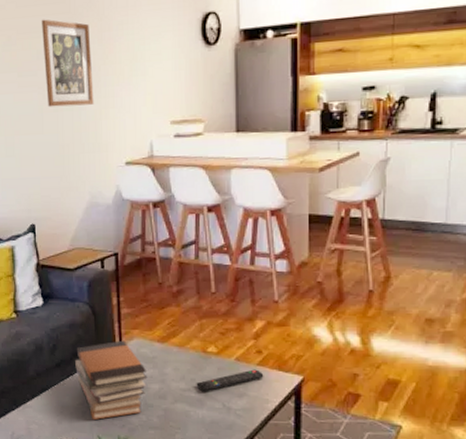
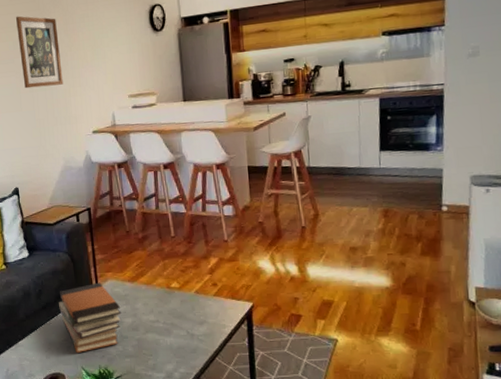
remote control: present [196,369,264,392] -> none [163,299,220,322]

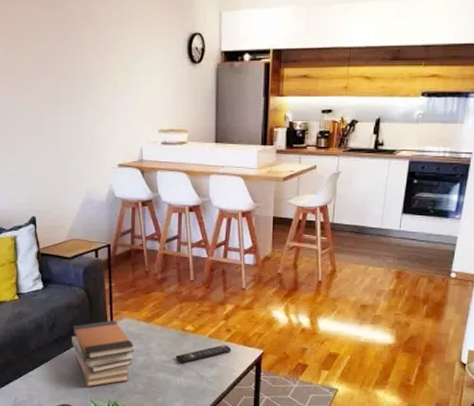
wall art: present [16,16,63,89] -> none [42,27,90,110]
remote control: none [163,299,220,322] -> present [175,344,232,363]

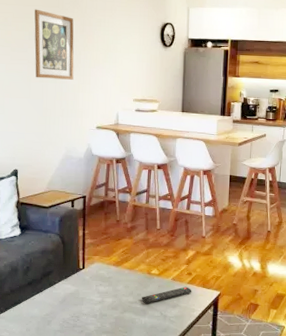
wall art: none [42,27,90,110] -> present [34,9,74,80]
book stack: present [72,320,135,388] -> none [45,264,104,328]

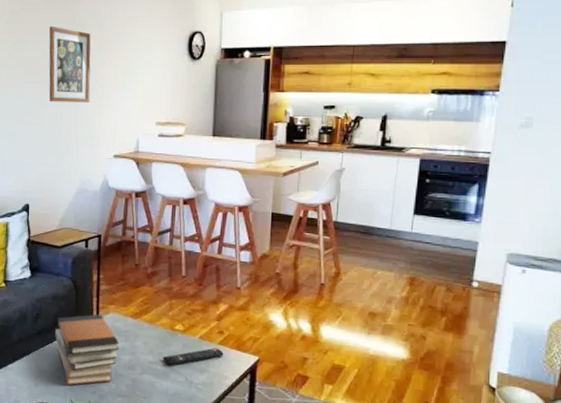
book stack: none [45,264,104,328] -> present [55,314,120,386]

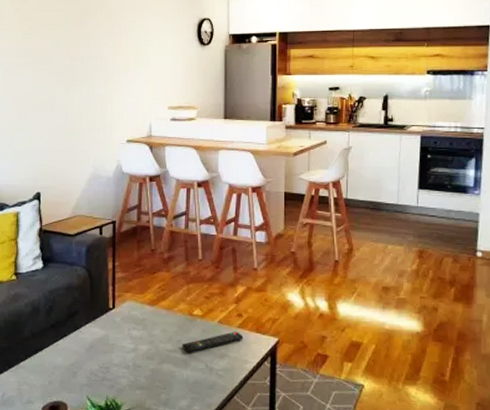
wall art: present [49,26,91,103] -> none [59,14,102,89]
book stack: present [55,314,120,386] -> none [69,303,137,381]

